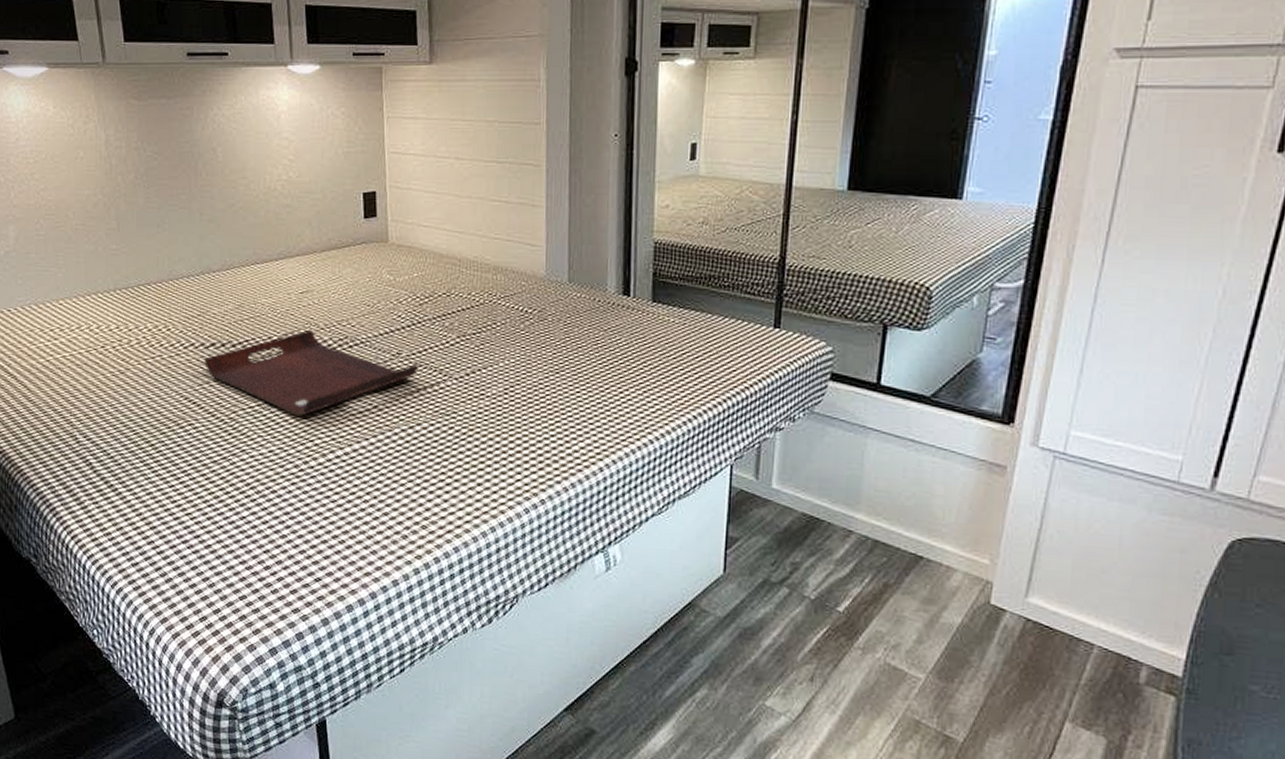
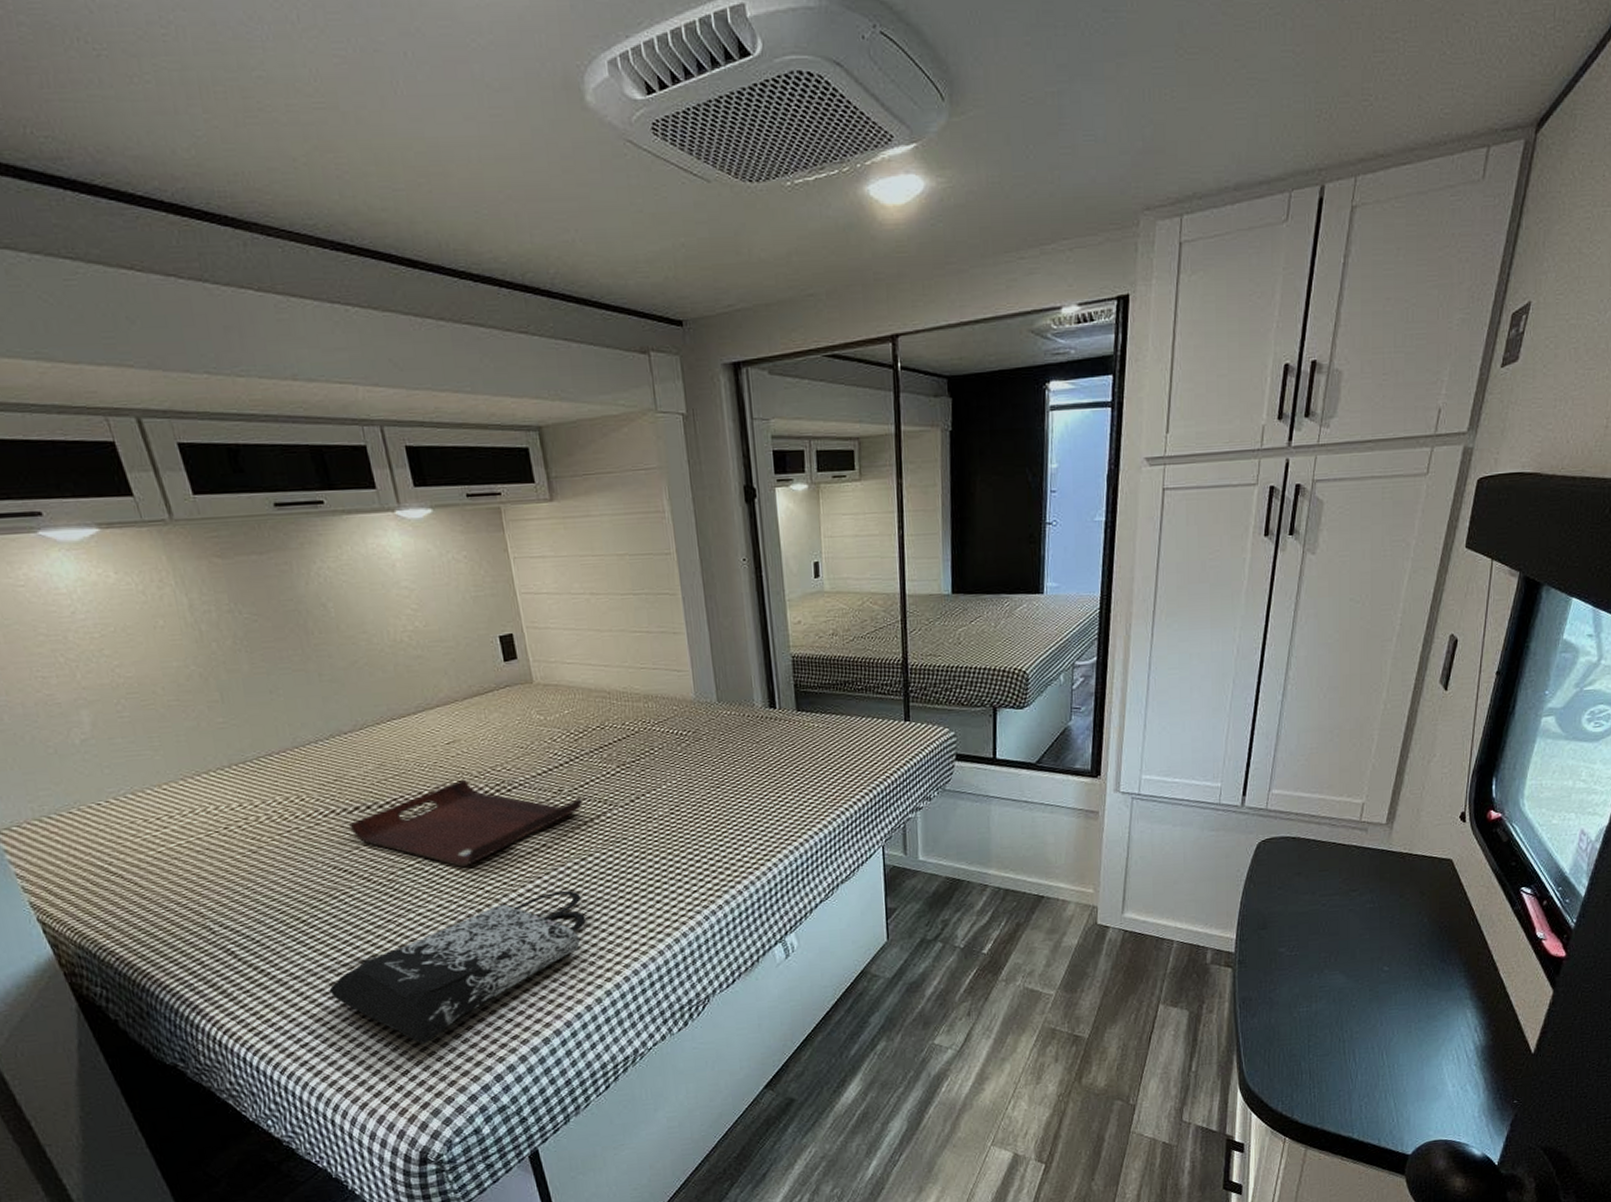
tote bag: none [163,456,405,586] -> present [329,890,586,1044]

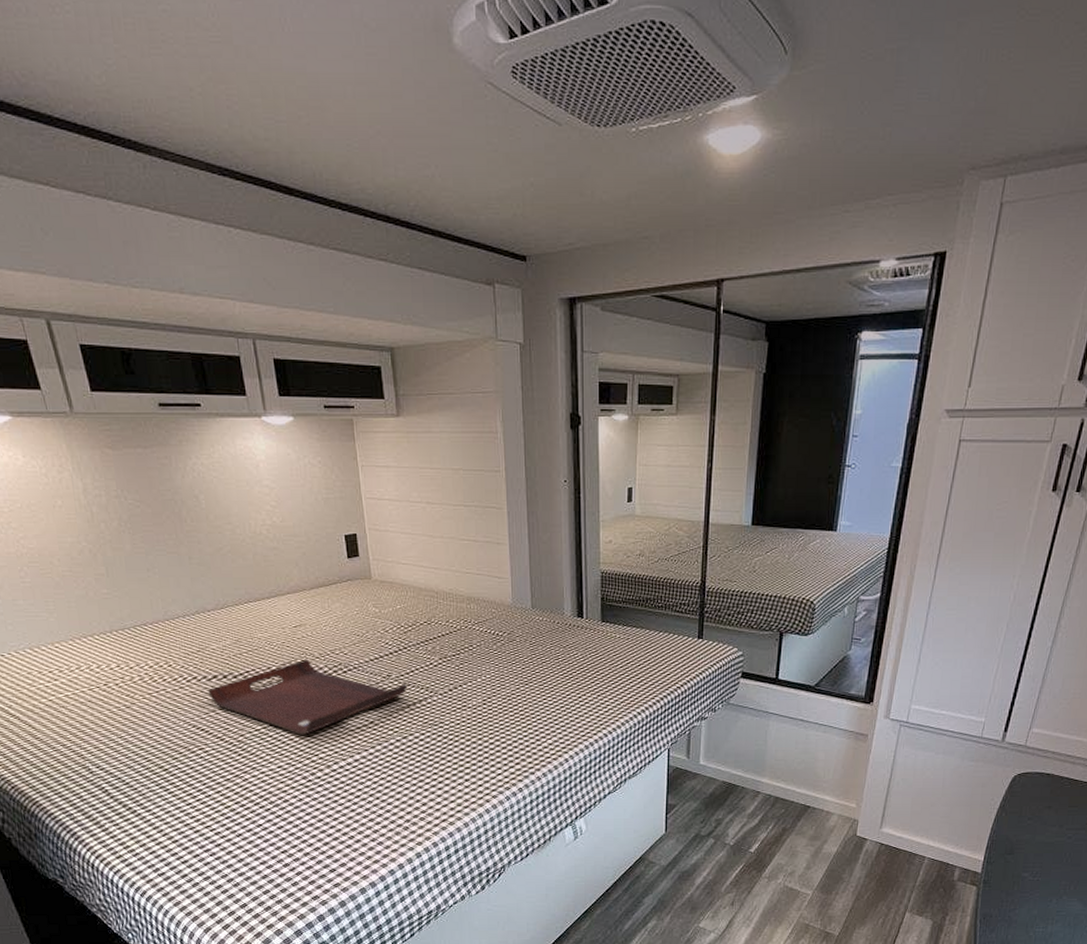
tote bag: present [329,890,586,1044] -> none [184,763,403,883]

